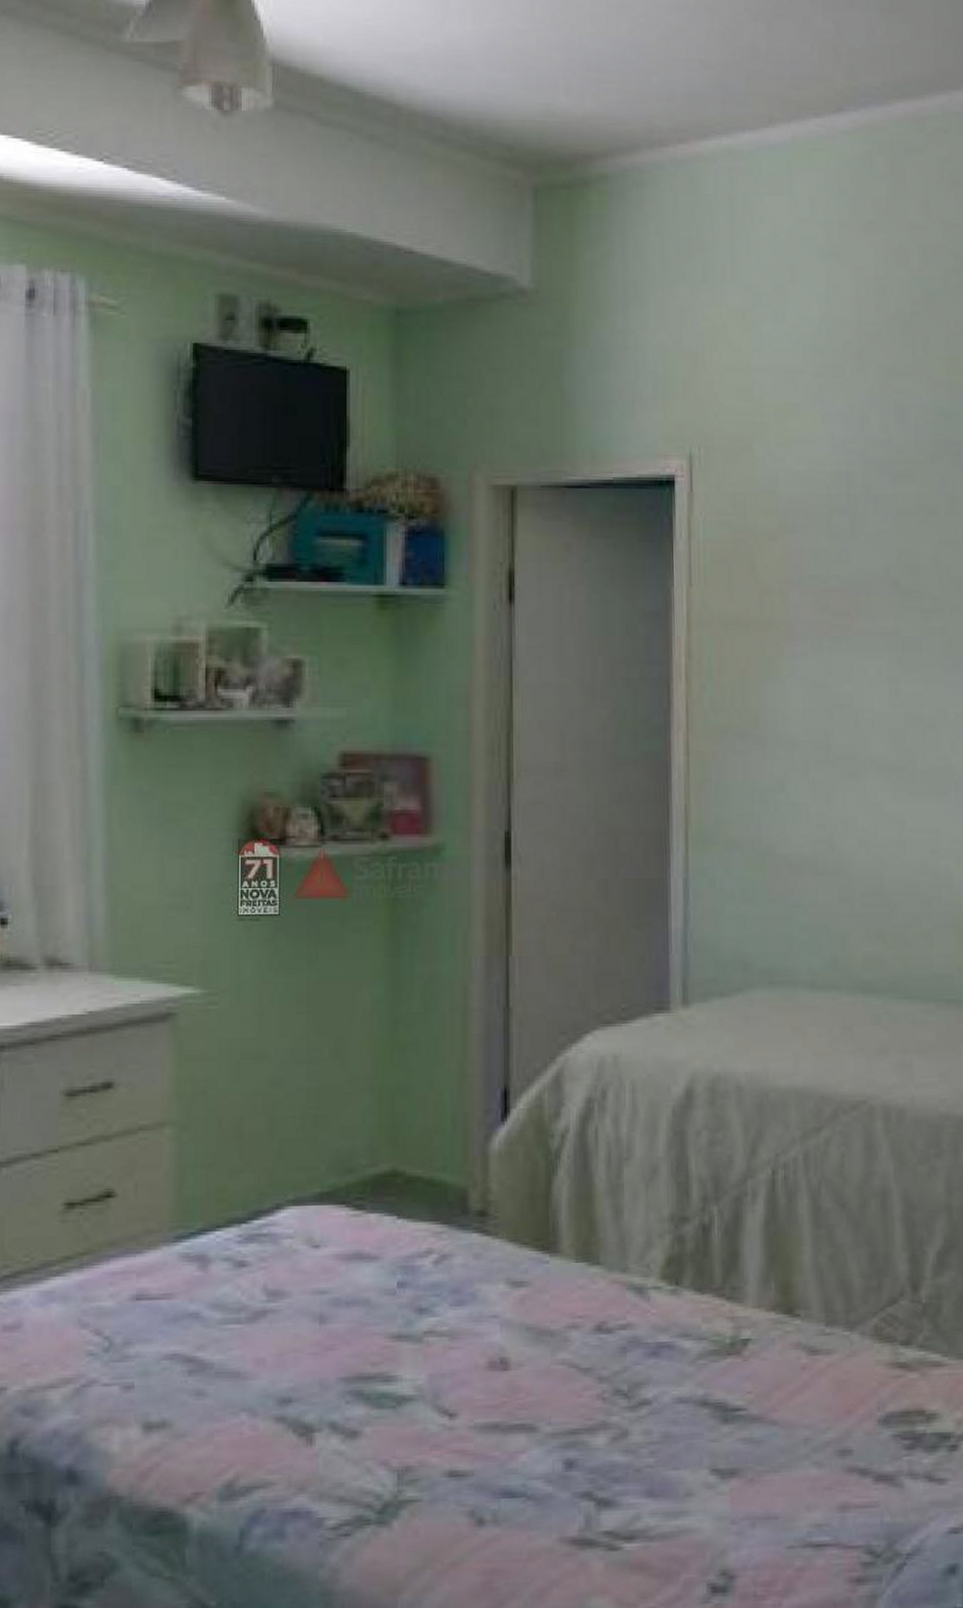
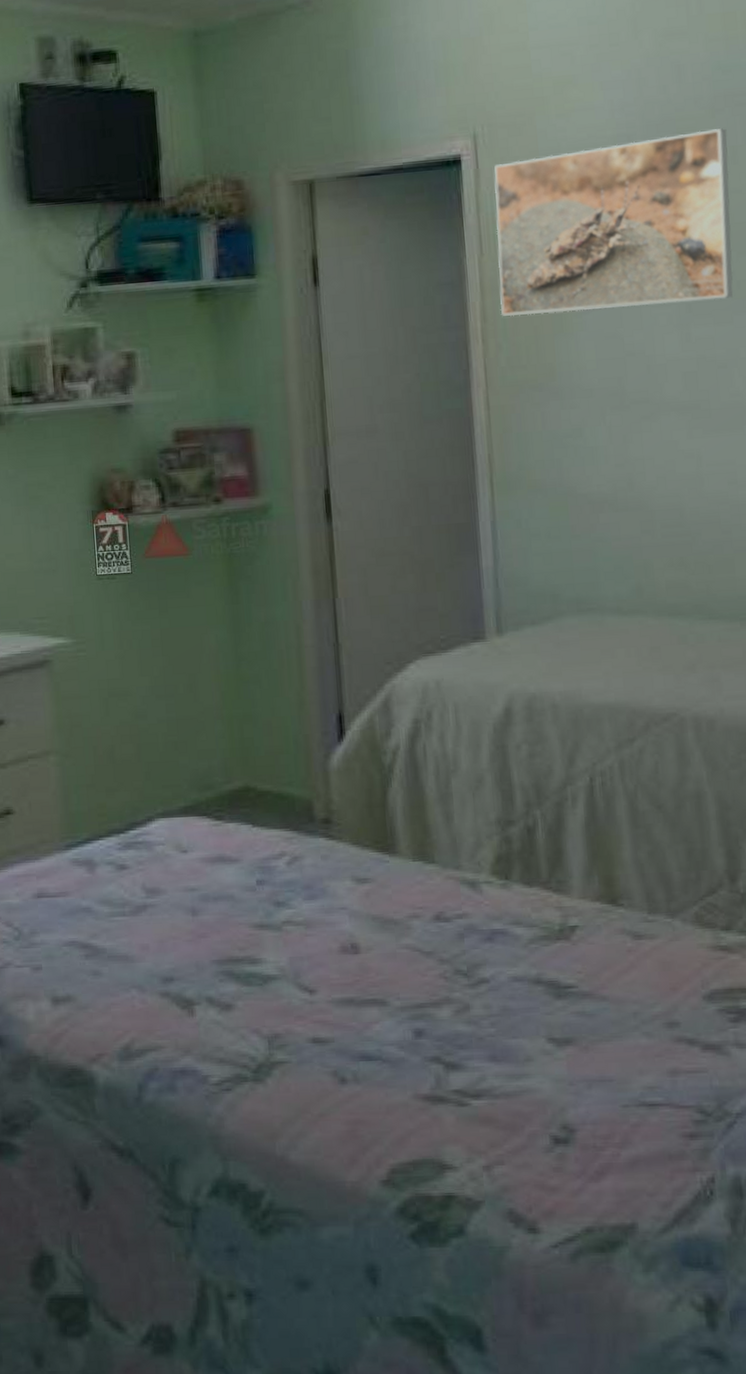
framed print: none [706,475,946,655] -> present [494,127,733,317]

